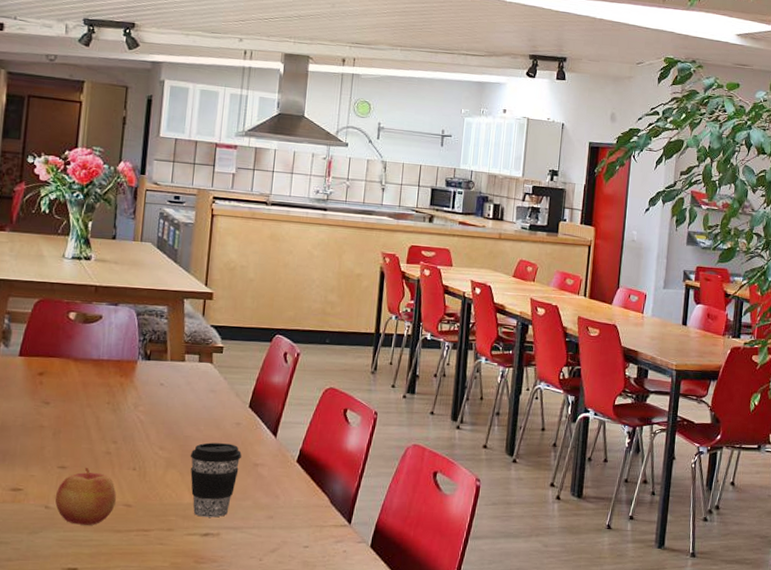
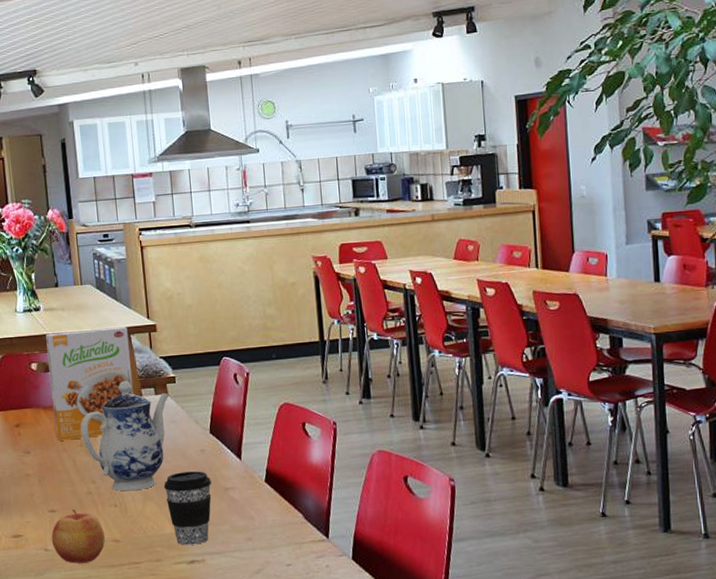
cereal box: none [82,284,182,396] -> present [45,325,133,441]
teapot: none [110,344,214,456] -> present [80,381,170,492]

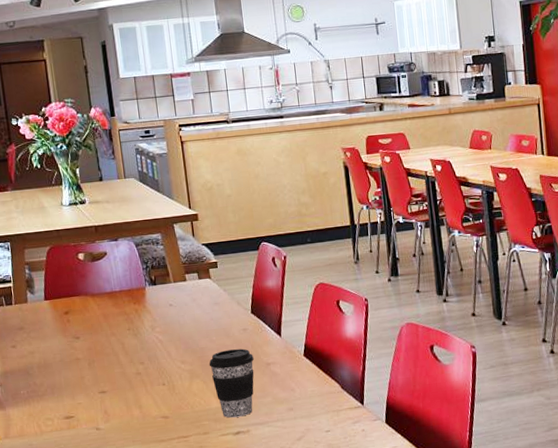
cereal box: present [45,325,133,441] -> none [91,215,178,326]
apple: present [51,509,105,563] -> none [102,389,155,440]
teapot: present [80,381,170,492] -> none [127,267,213,371]

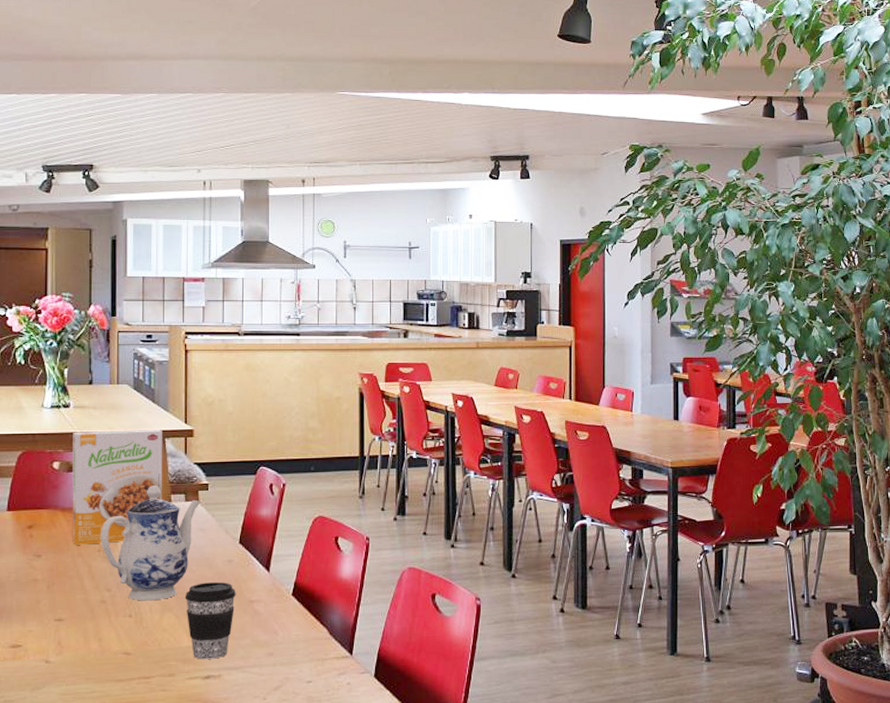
cereal box: none [91,215,178,326] -> present [72,428,162,545]
teapot: none [127,267,213,371] -> present [101,486,201,601]

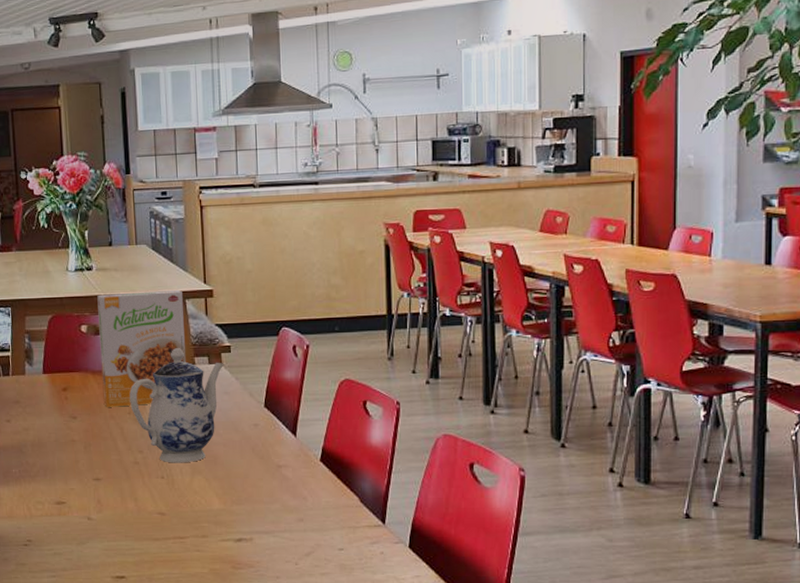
coffee cup: present [184,582,236,659] -> none [213,446,263,522]

